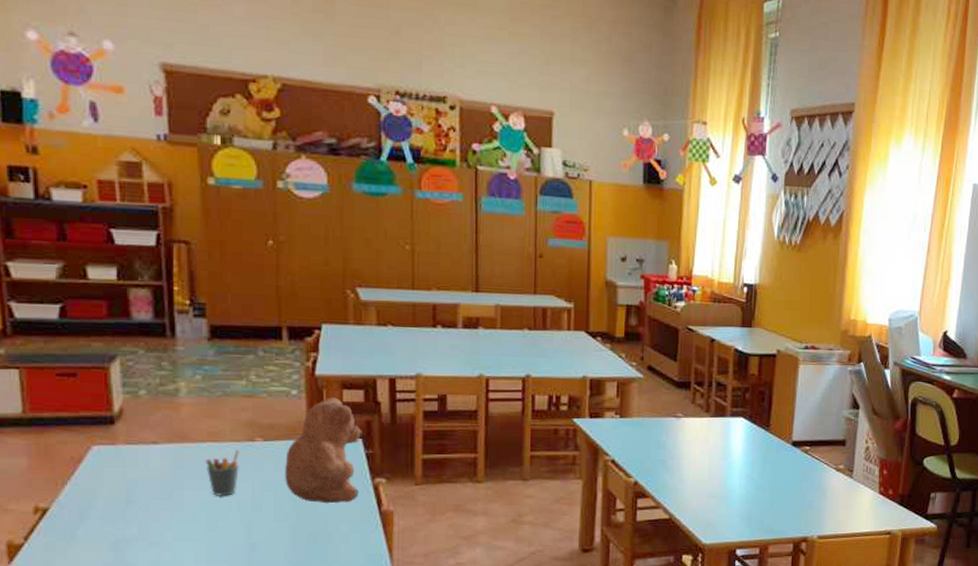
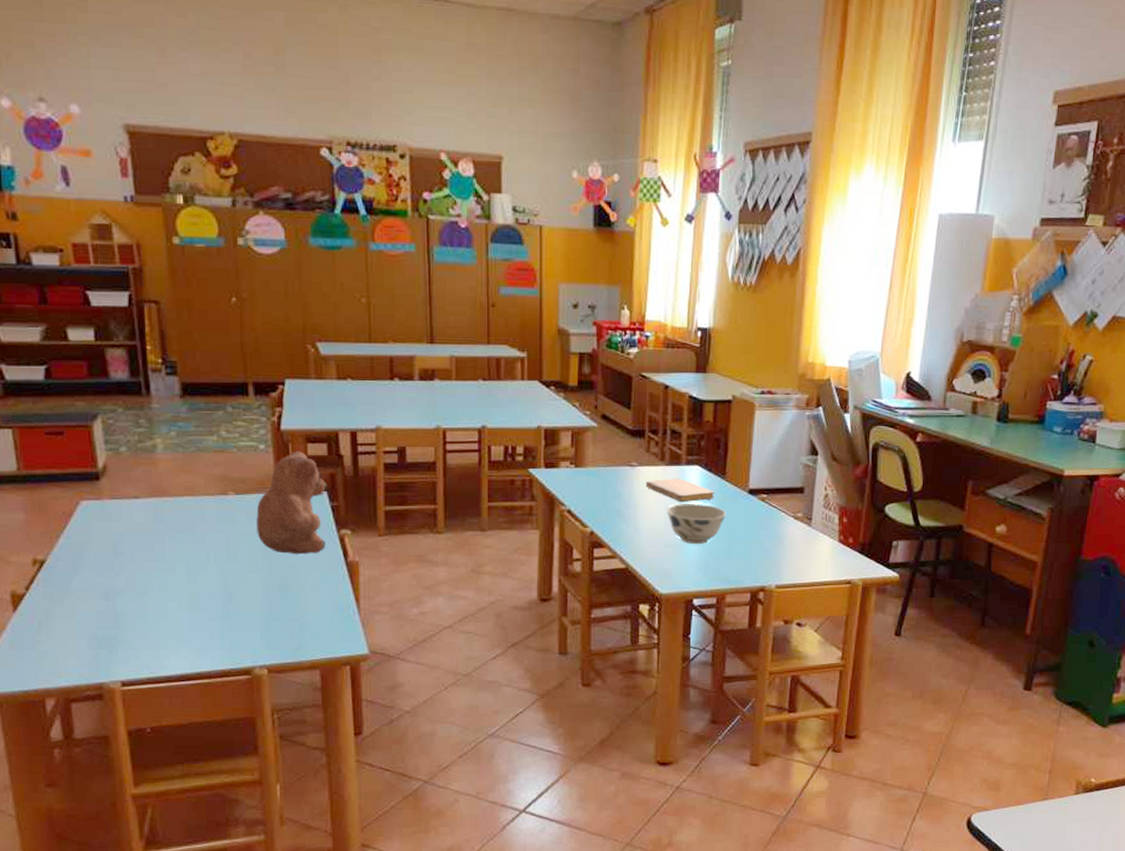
pen holder: present [205,449,239,496] -> none [183,502,214,548]
notebook: none [690,430,759,454] -> present [645,478,715,503]
bowl: none [711,454,771,496] -> present [667,503,727,545]

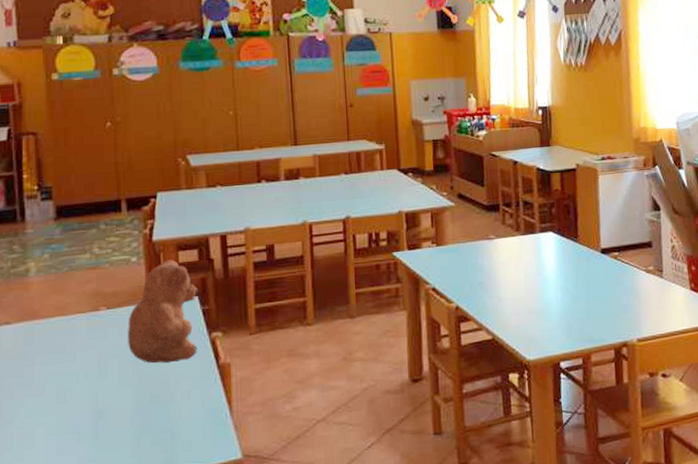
notebook: present [645,478,715,503] -> none [504,246,570,269]
bowl: present [667,503,727,545] -> none [526,268,583,309]

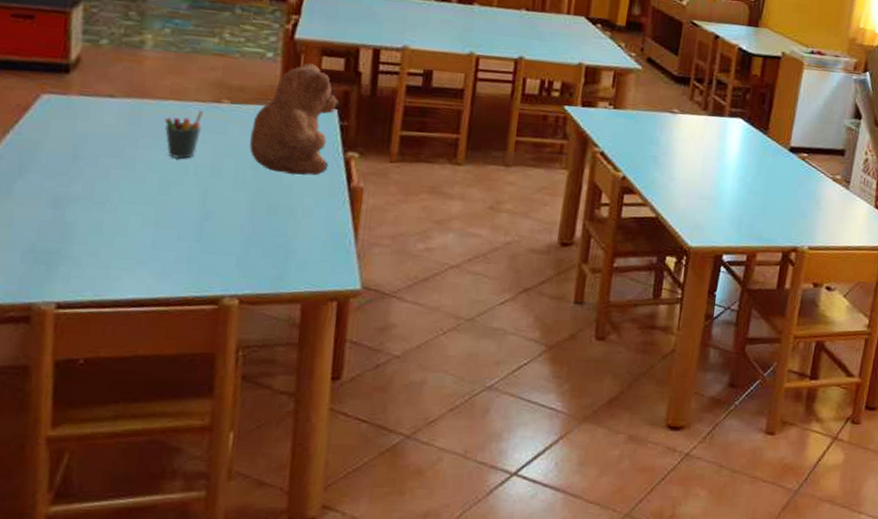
pen holder: none [54,320,85,368] -> present [165,109,203,159]

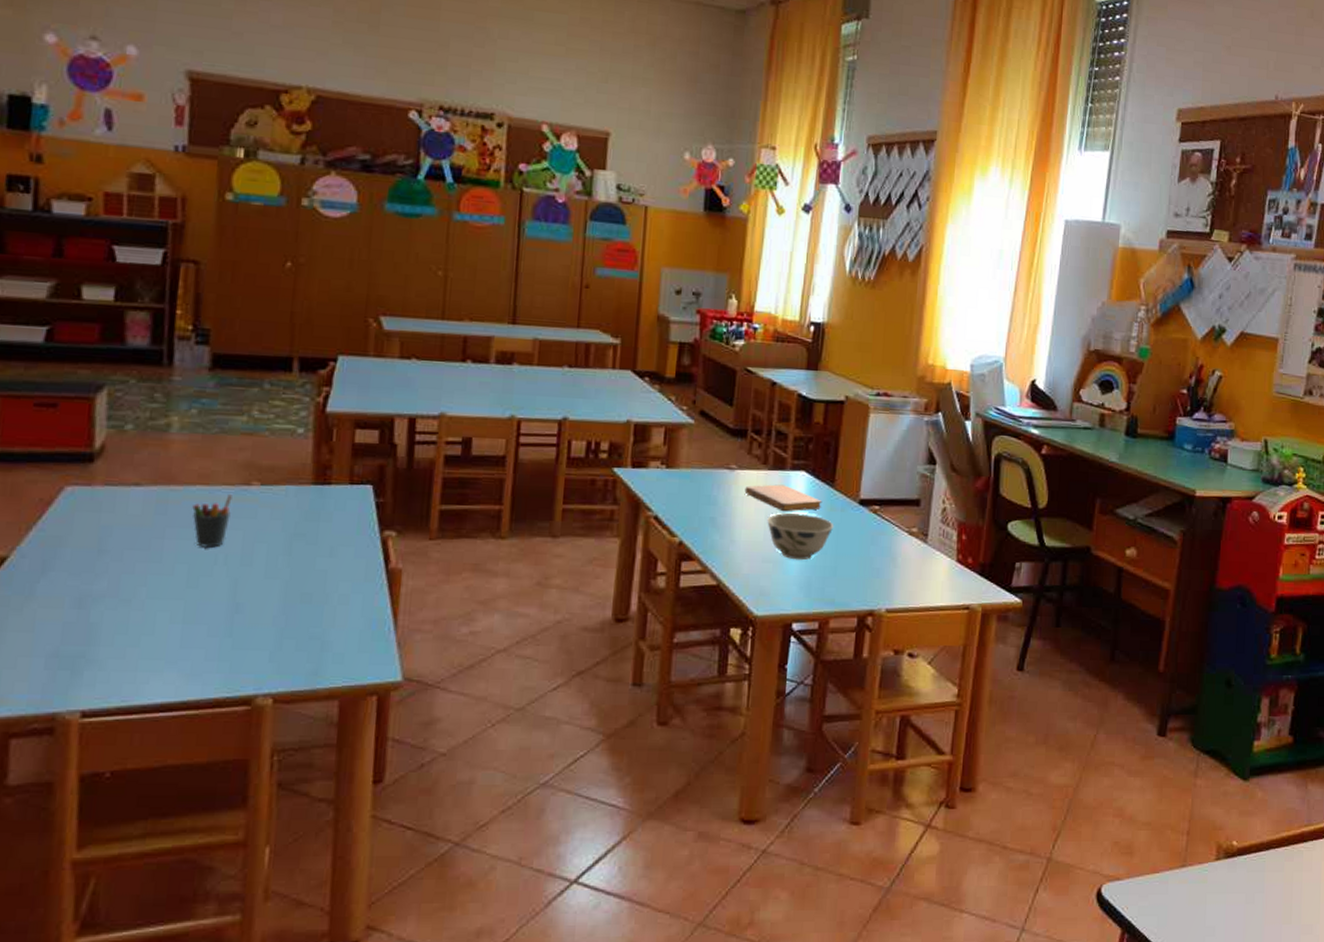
teddy bear: present [249,63,339,176] -> none [281,437,374,560]
notebook: none [685,128,756,155] -> present [744,484,823,512]
bowl: none [704,155,766,199] -> present [767,512,834,561]

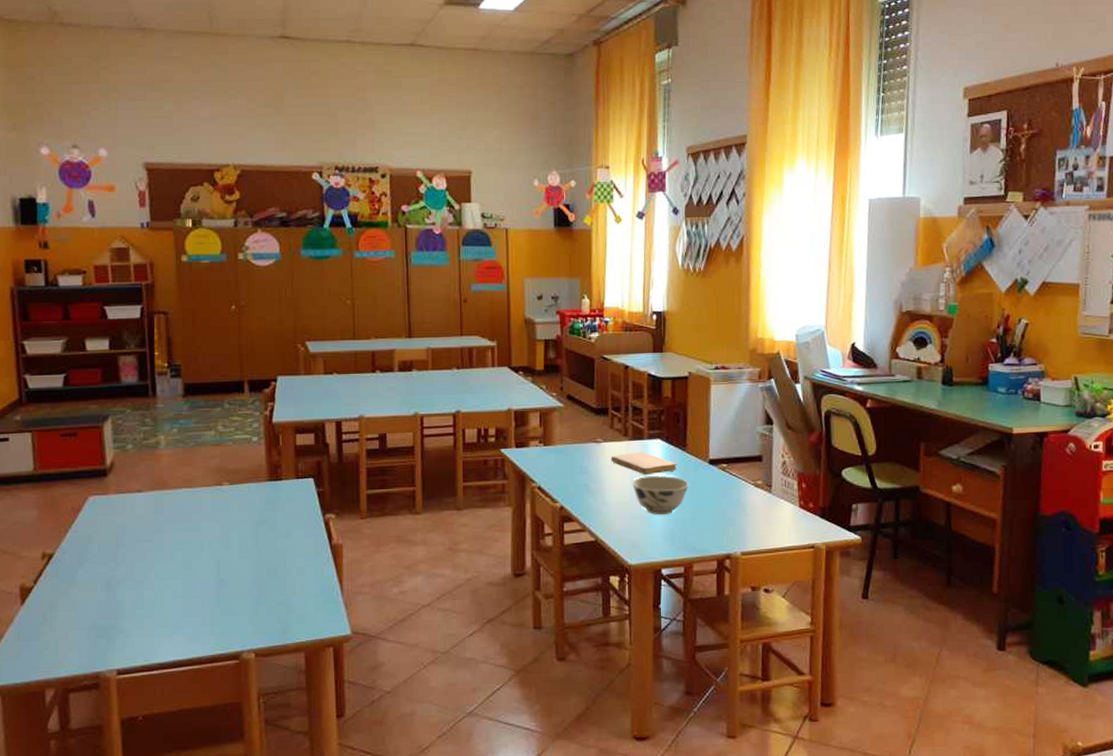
pen holder: present [192,493,232,548] -> none [181,493,209,537]

